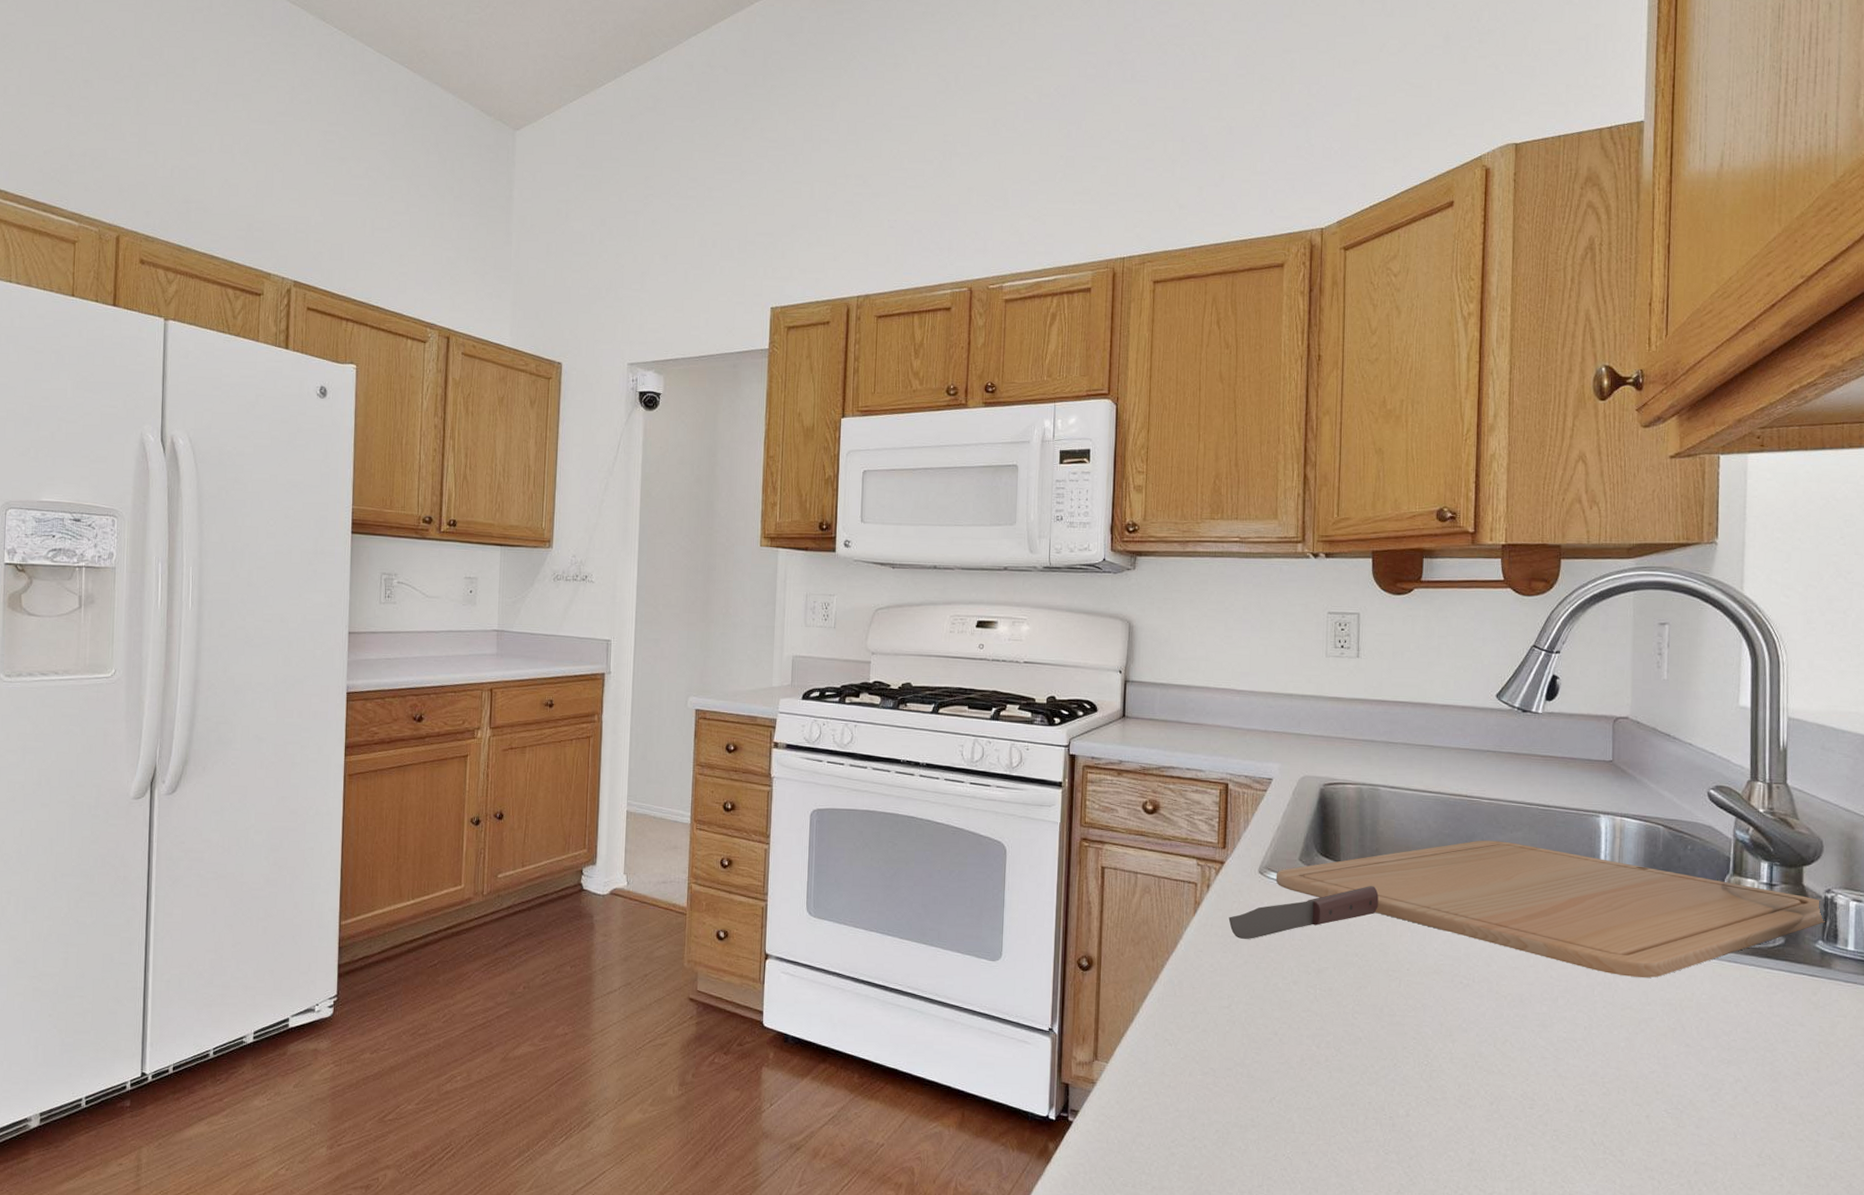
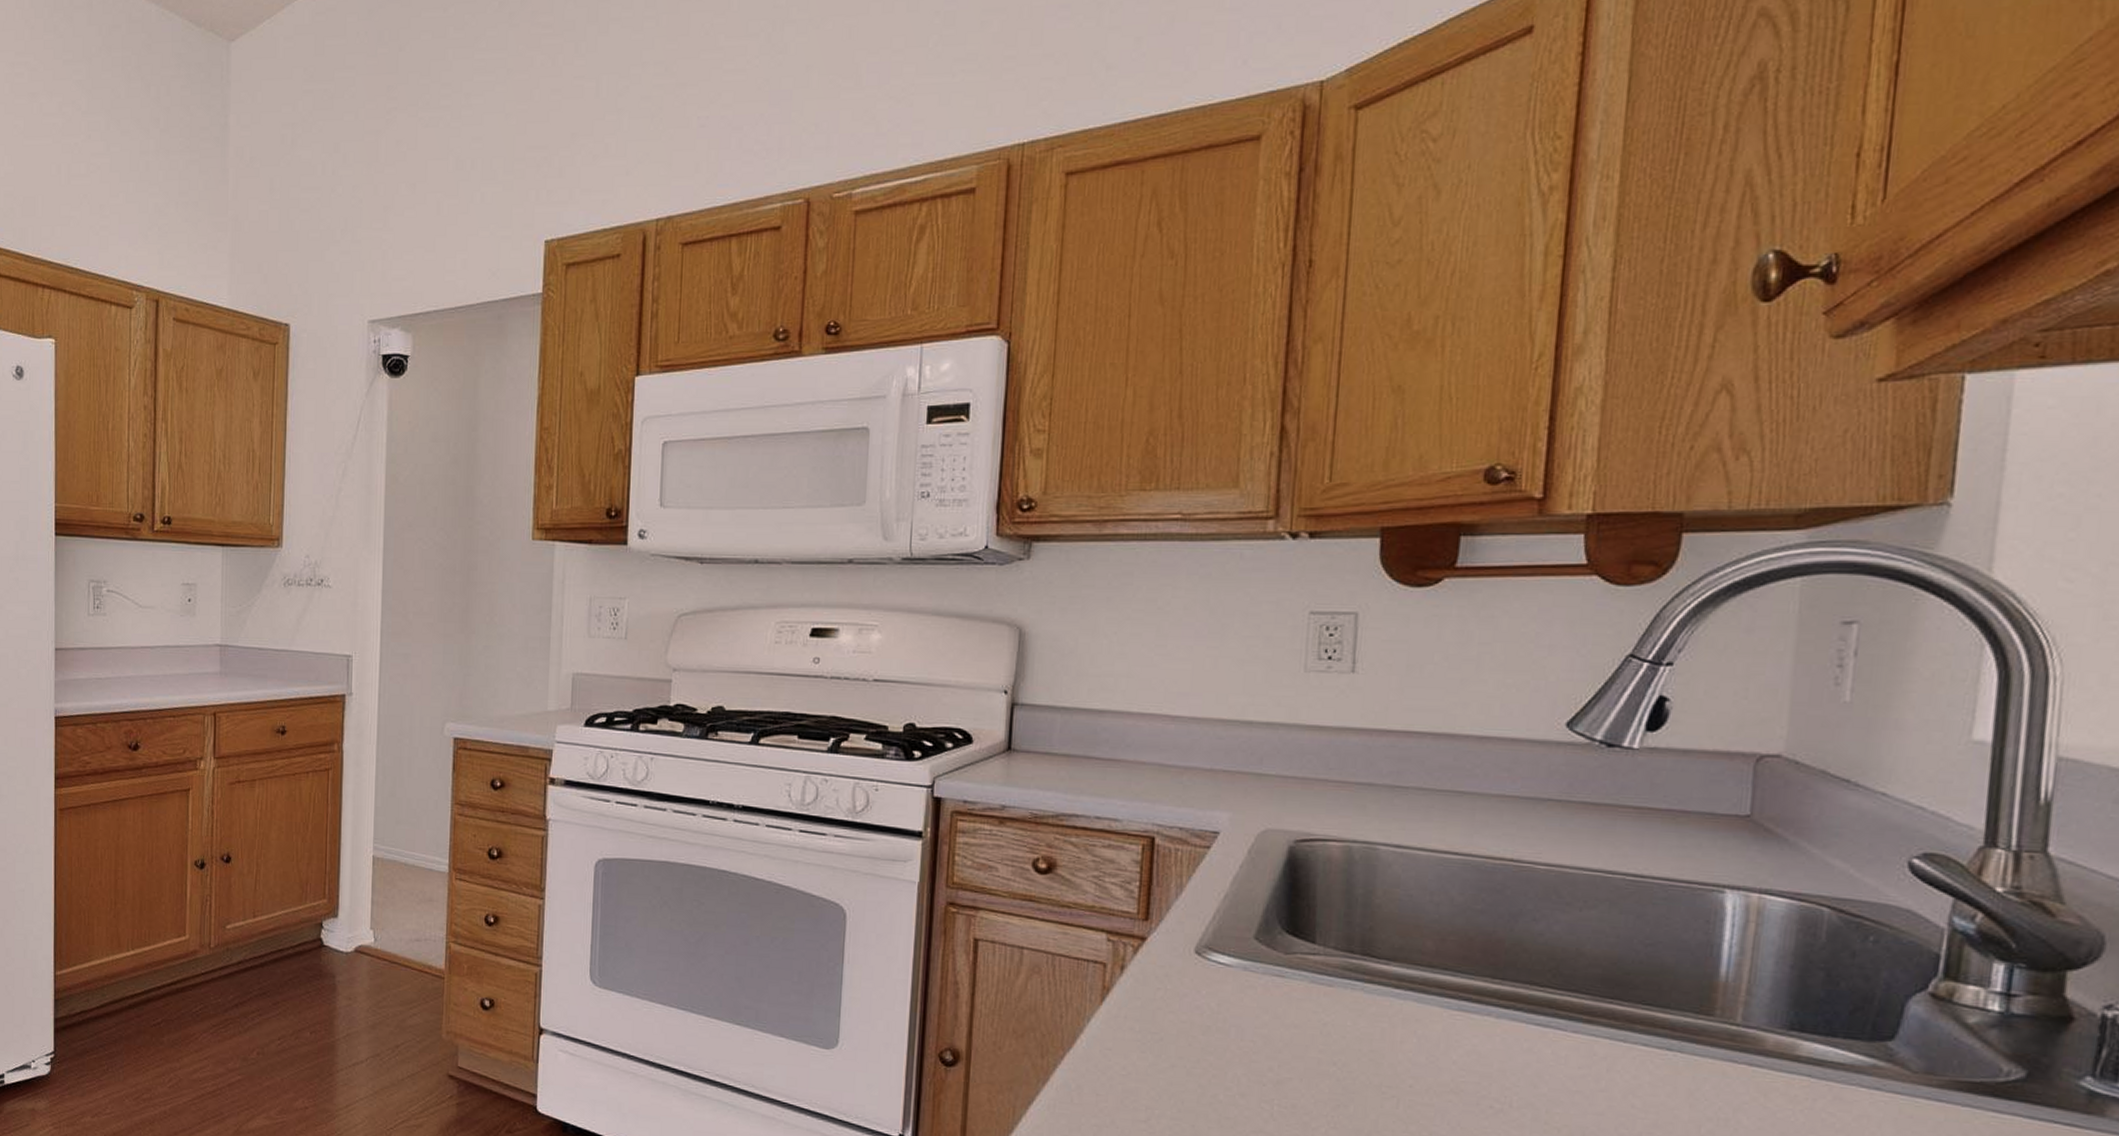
kitchen knife: present [1228,886,1379,940] -> none [1149,975,1371,1038]
chopping board: present [1276,840,1827,978] -> none [1219,919,2104,1116]

